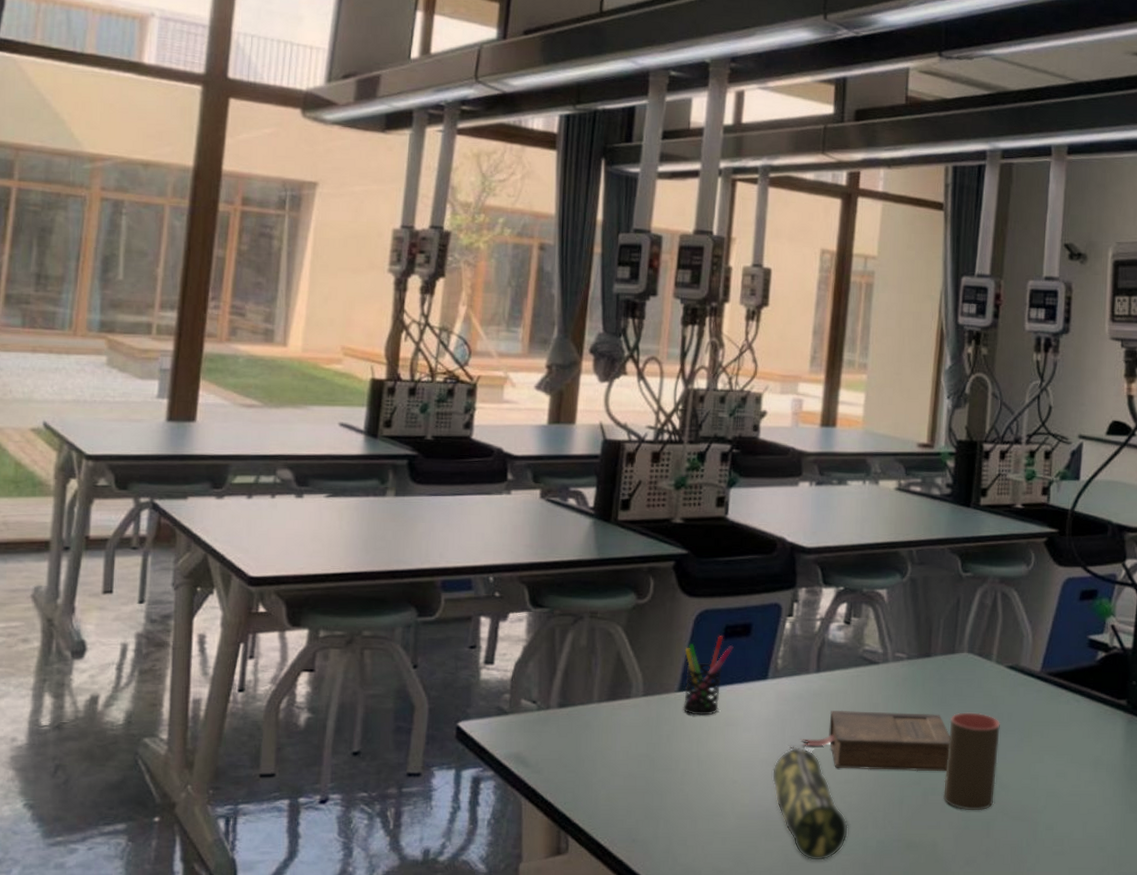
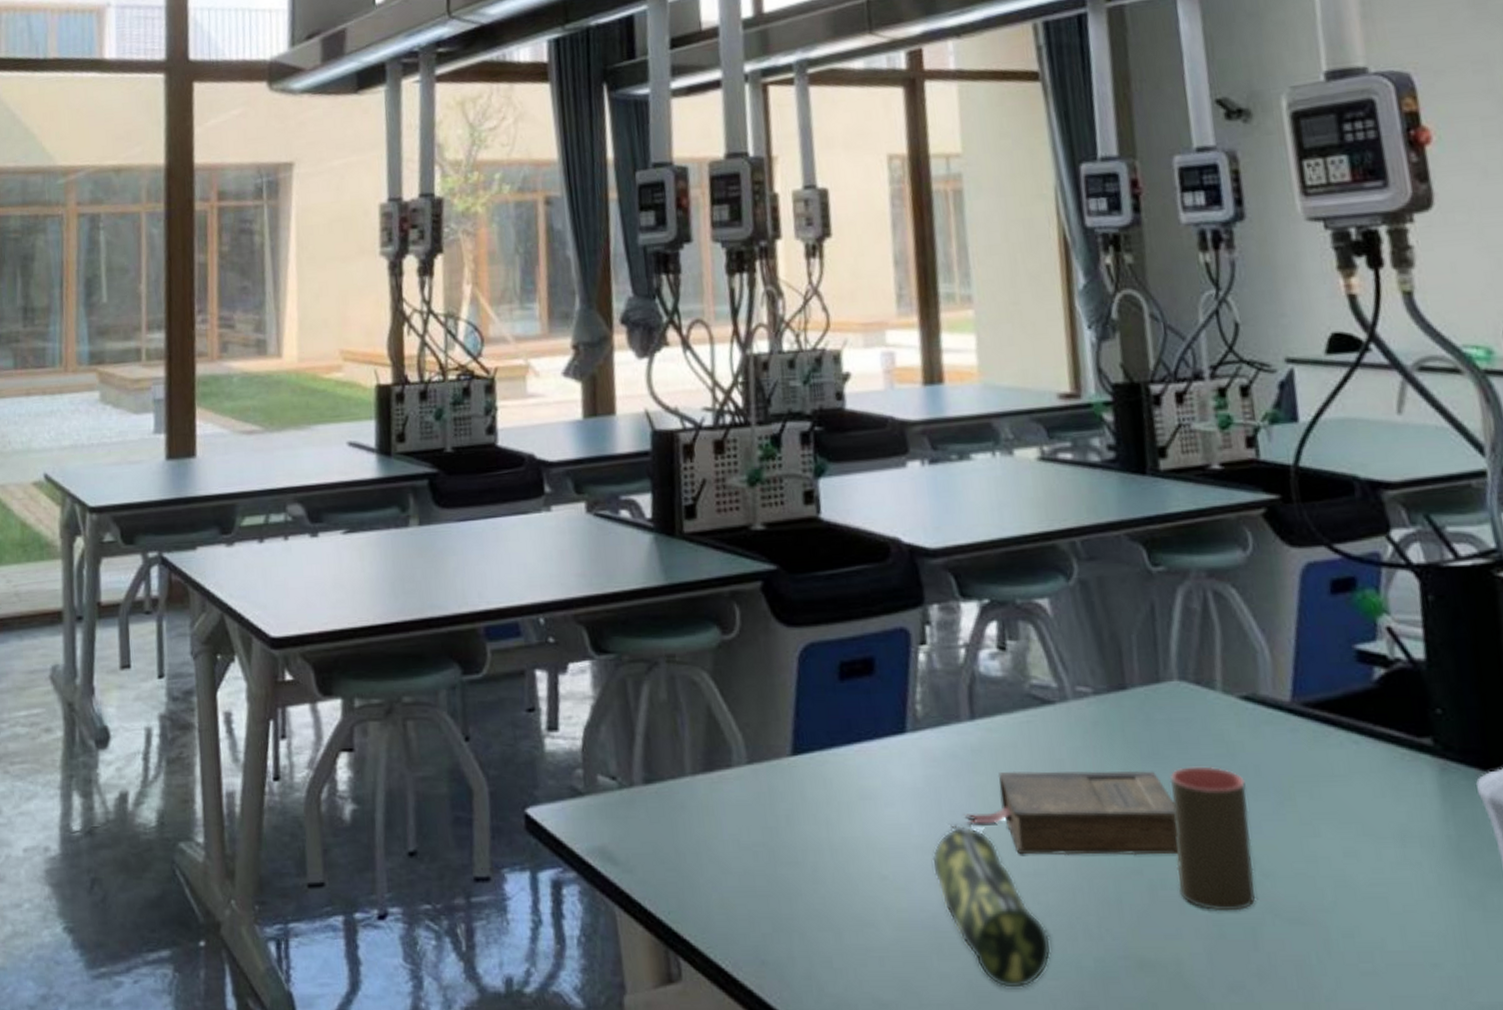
pen holder: present [683,636,734,716] -> none [791,676,855,787]

